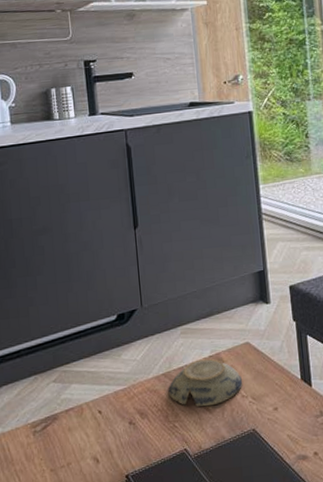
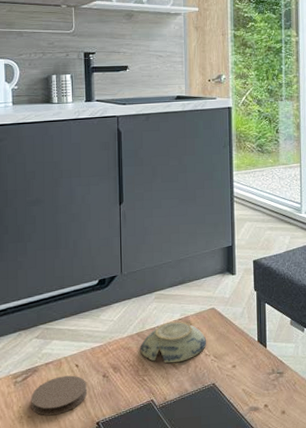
coaster: none [52,423,113,469] -> present [31,375,87,416]

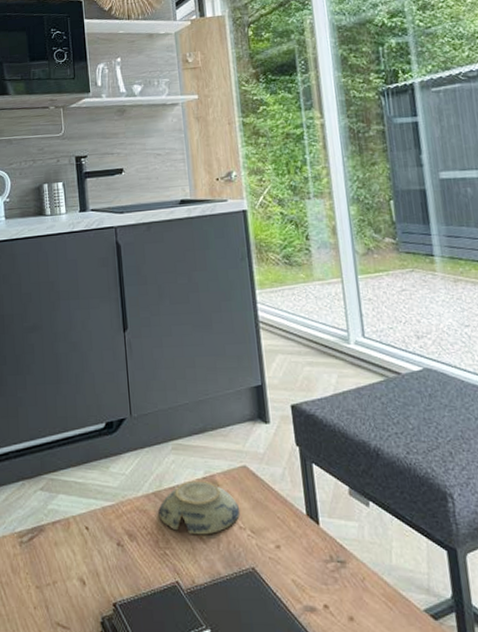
coaster: present [31,375,87,416] -> none [38,540,100,589]

